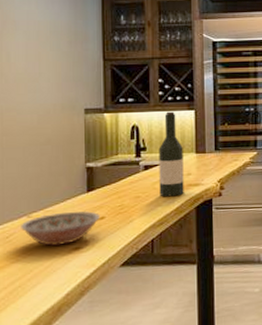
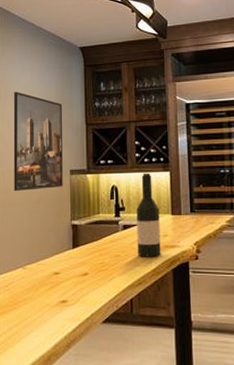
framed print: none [14,20,76,132] -> present [13,92,63,191]
bowl: present [21,210,100,246] -> none [18,266,84,298]

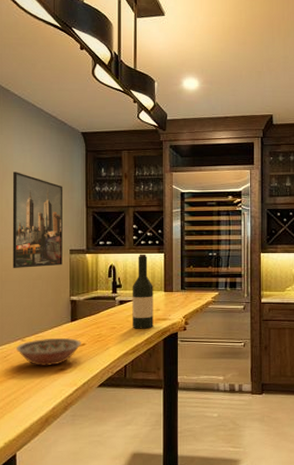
bowl: none [18,266,84,298] -> present [16,337,81,367]

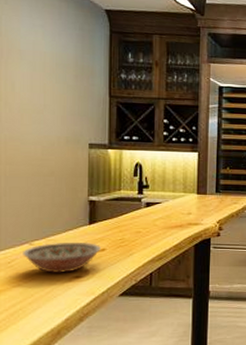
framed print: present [12,172,63,268] -> none [19,49,82,163]
wine bottle: present [132,254,153,329] -> none [160,152,185,234]

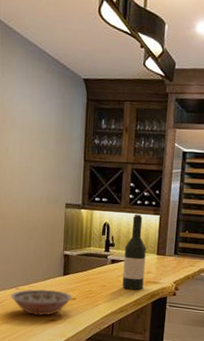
wine bottle: none [160,152,185,234] -> present [122,214,146,290]

